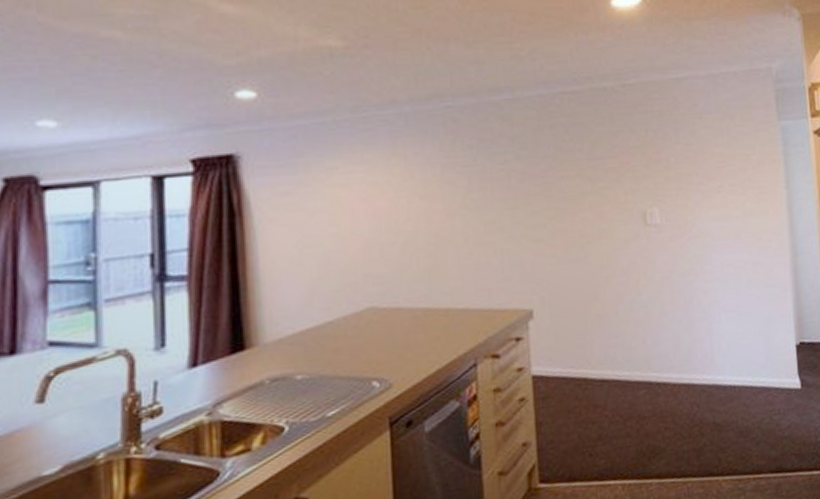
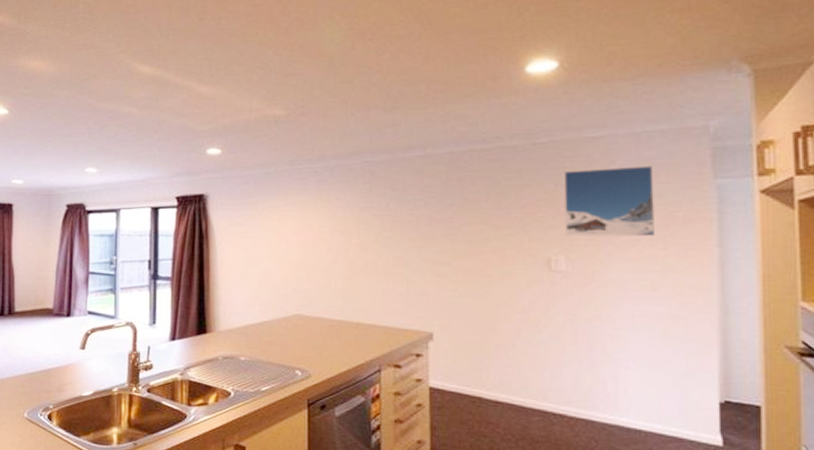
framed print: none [653,108,735,186] -> present [564,165,655,236]

